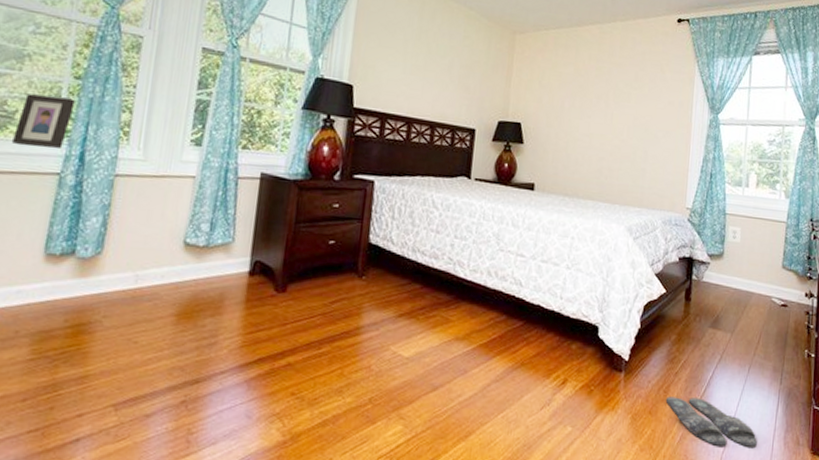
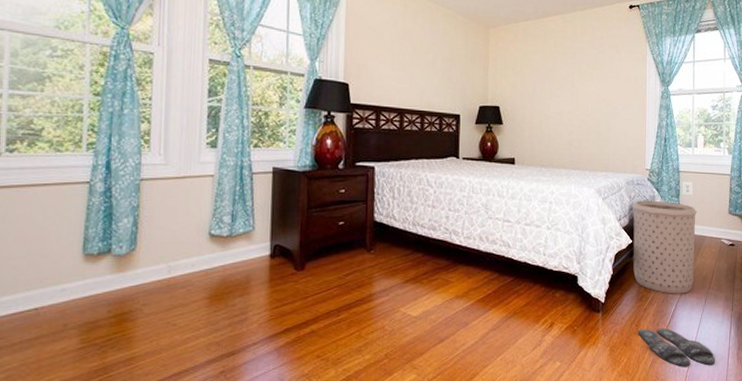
picture frame: present [12,94,75,149] -> none [42,112,96,161]
laundry basket: none [665,244,745,359] -> present [632,200,697,294]

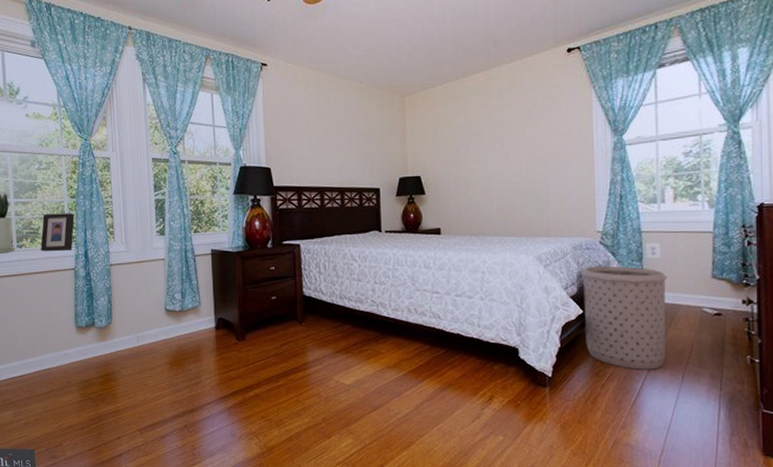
picture frame: none [42,112,96,161] -> present [41,213,75,252]
slippers: present [637,328,715,367] -> none [594,407,698,451]

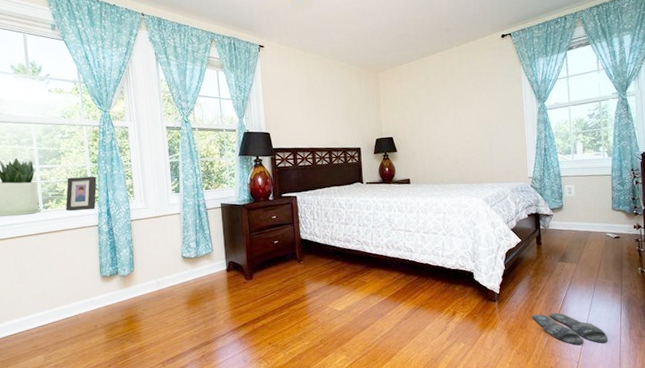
laundry basket: present [581,266,668,370] -> none [518,203,582,284]
slippers: none [594,407,698,451] -> present [531,313,608,345]

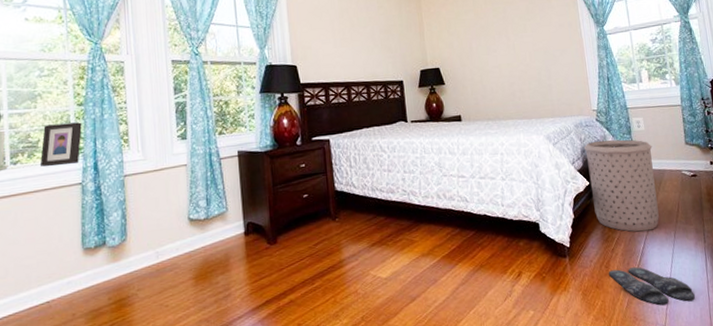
laundry basket: none [518,203,582,284] -> present [584,139,659,232]

